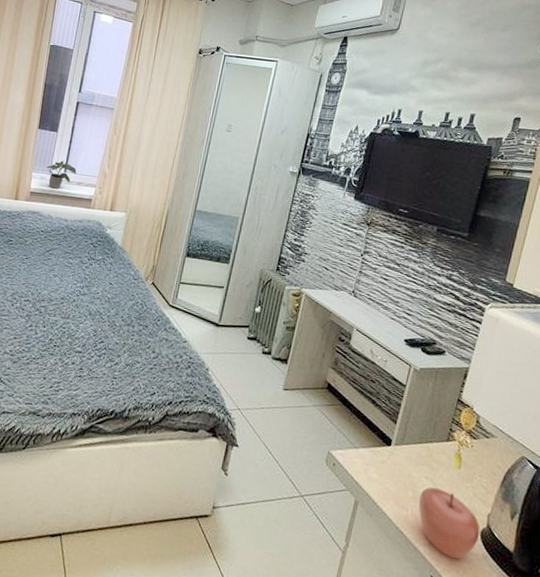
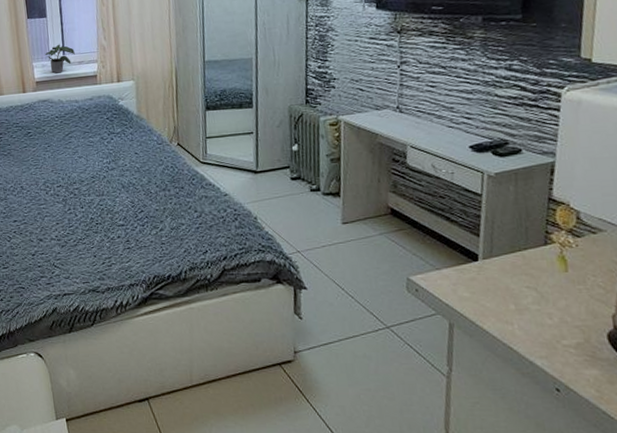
fruit: present [418,487,480,559] -> none [523,297,607,367]

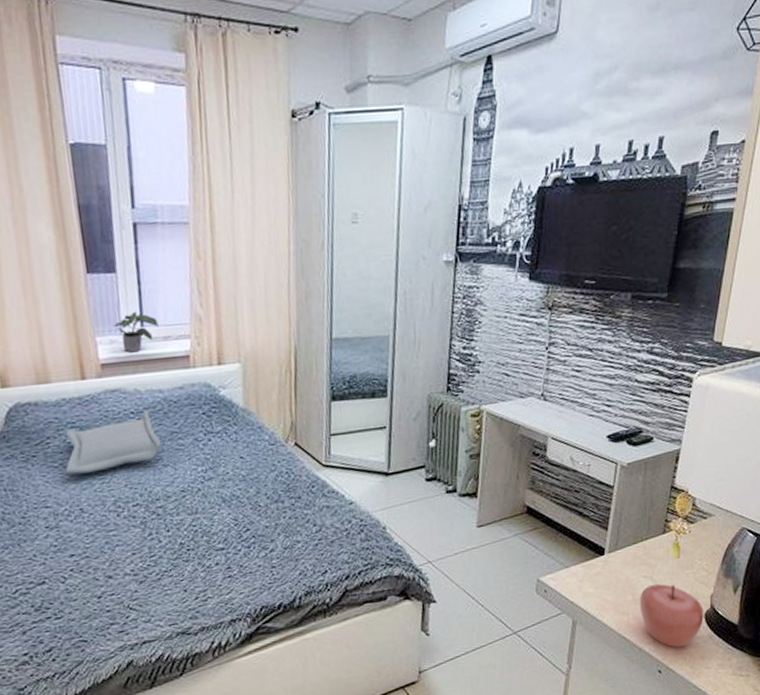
cushion: none [12,115,78,161] -> present [65,409,162,475]
fruit: none [523,297,607,367] -> present [639,584,704,648]

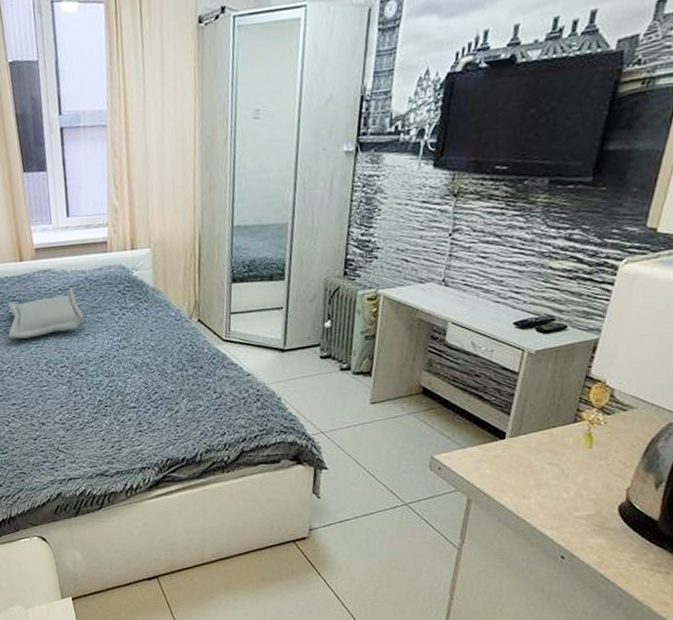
potted plant: present [113,311,159,353] -> none [44,204,81,239]
fruit: present [639,584,704,648] -> none [542,472,618,537]

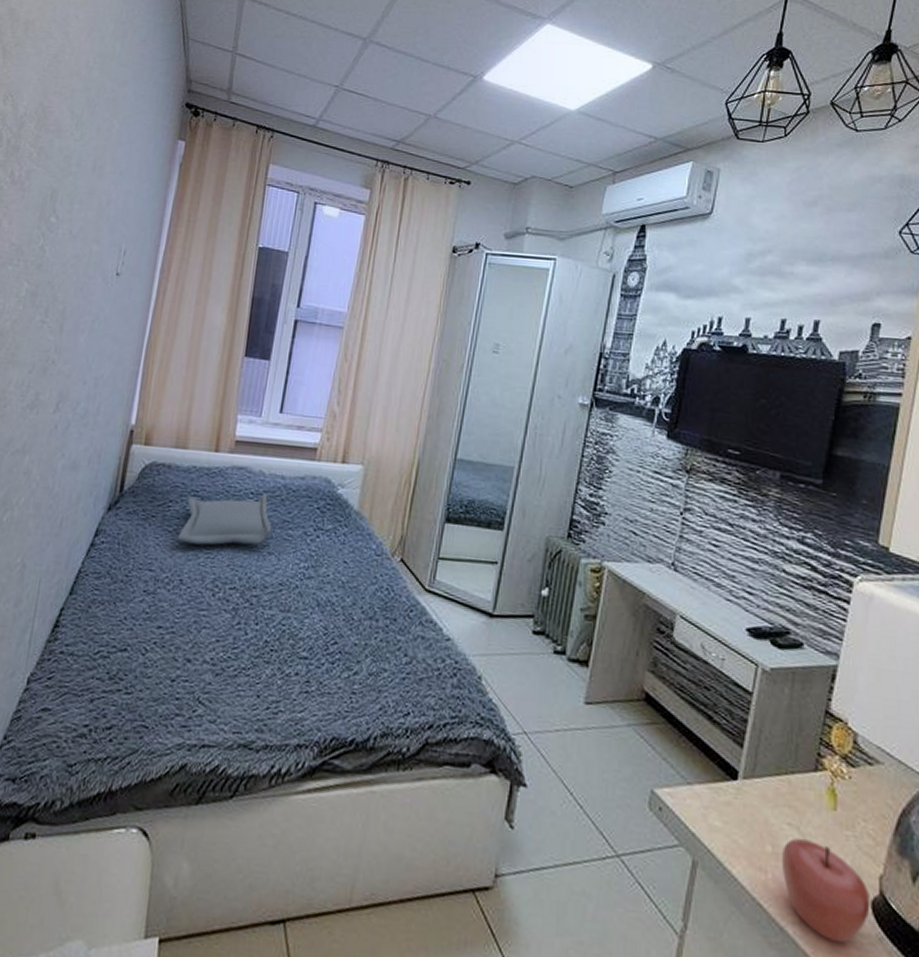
fruit: none [542,472,618,537] -> present [781,838,871,943]

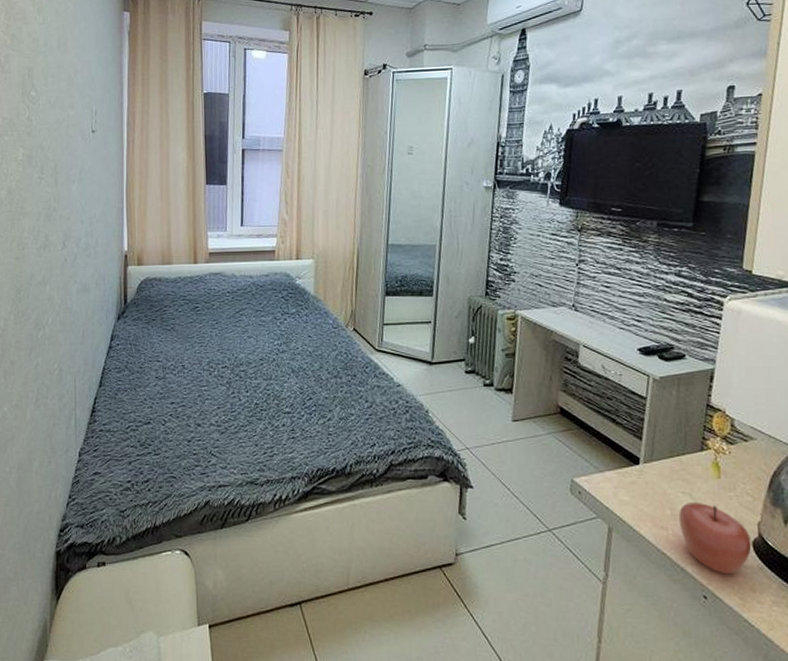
cushion: present [177,492,272,545] -> none [175,290,248,337]

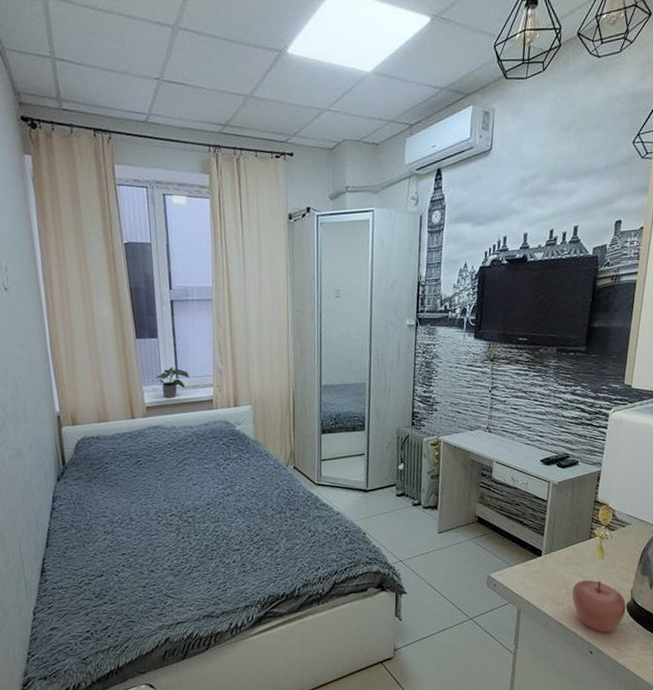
potted plant: none [221,214,254,246] -> present [155,366,189,398]

